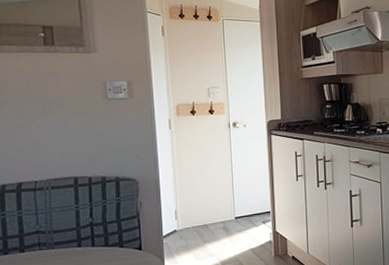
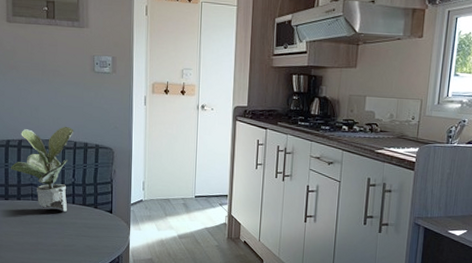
potted plant: none [8,161,88,257] -> present [10,126,74,212]

